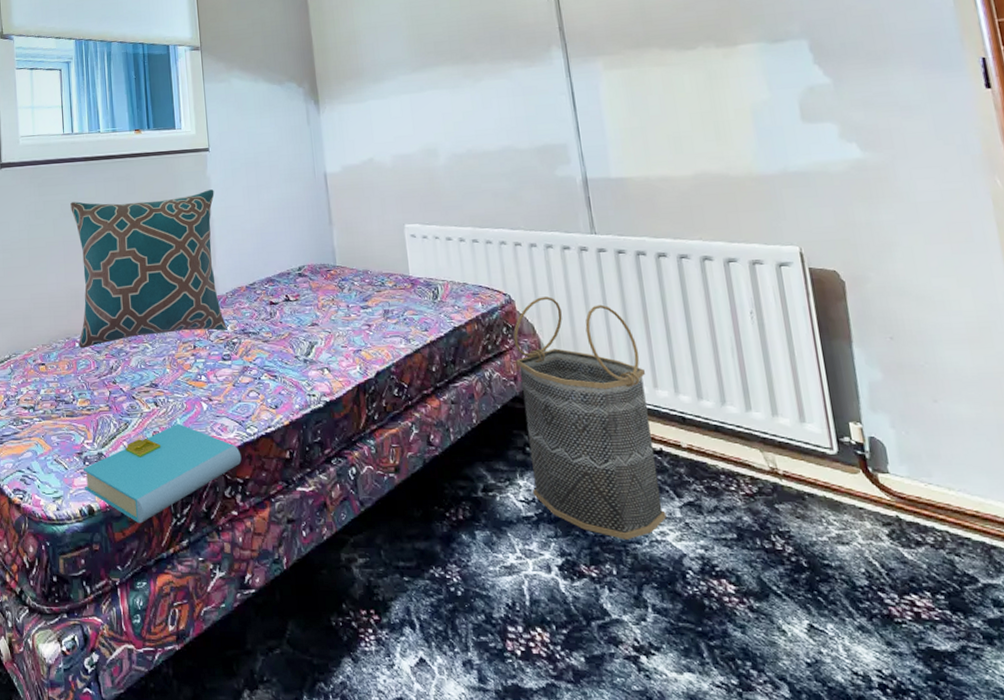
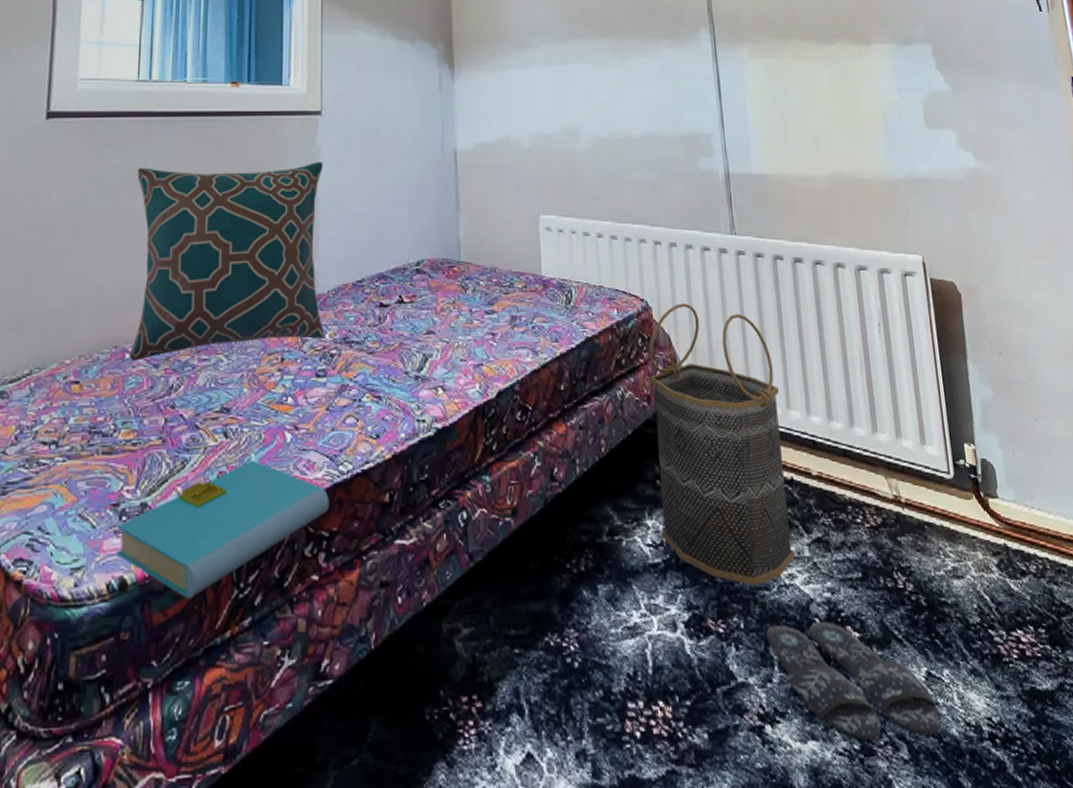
slippers: none [639,573,824,679] -> present [766,621,940,741]

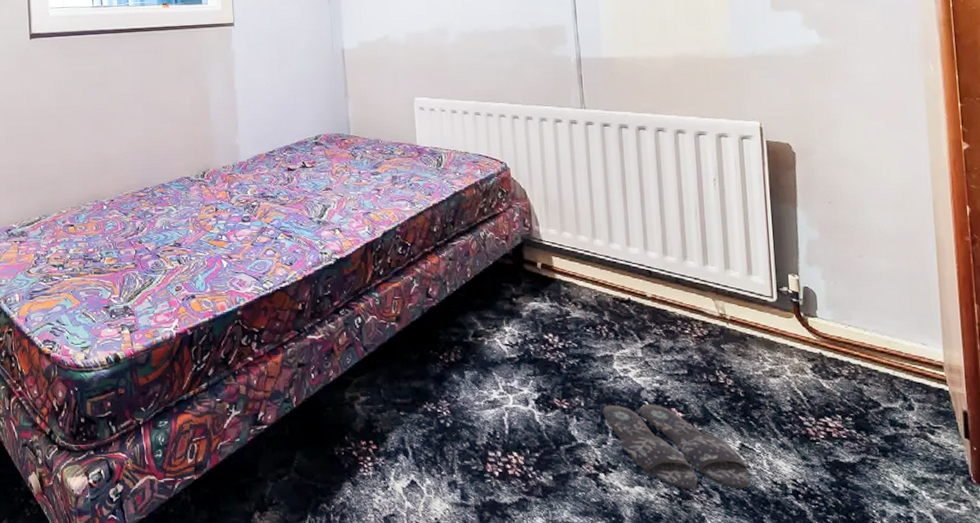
book: present [116,460,330,600] -> none [109,279,258,370]
pillow: present [129,162,324,361] -> none [99,62,247,211]
basket: present [648,303,795,586] -> none [507,165,630,376]

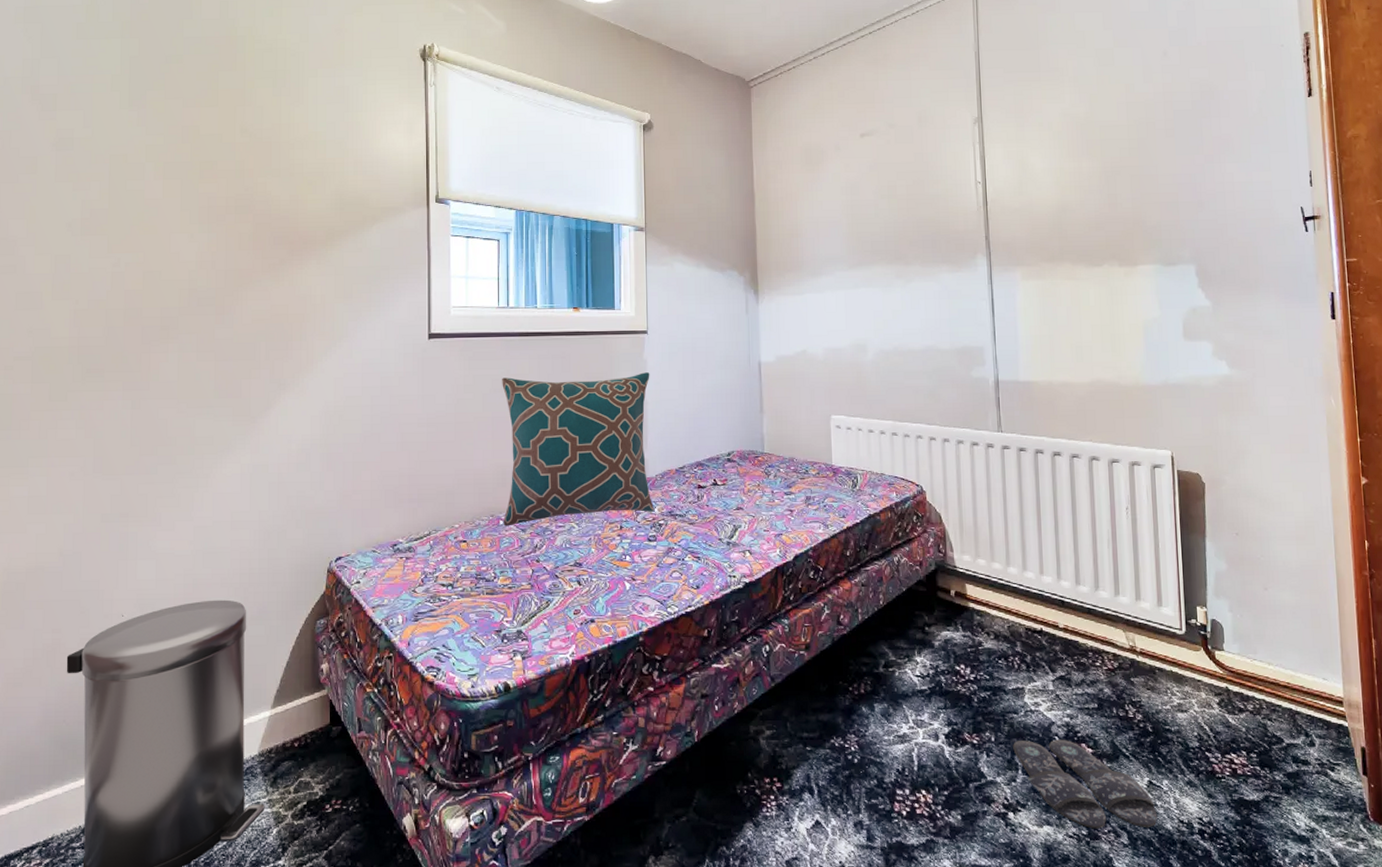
pillow: none [99,62,247,211] -> present [502,372,654,526]

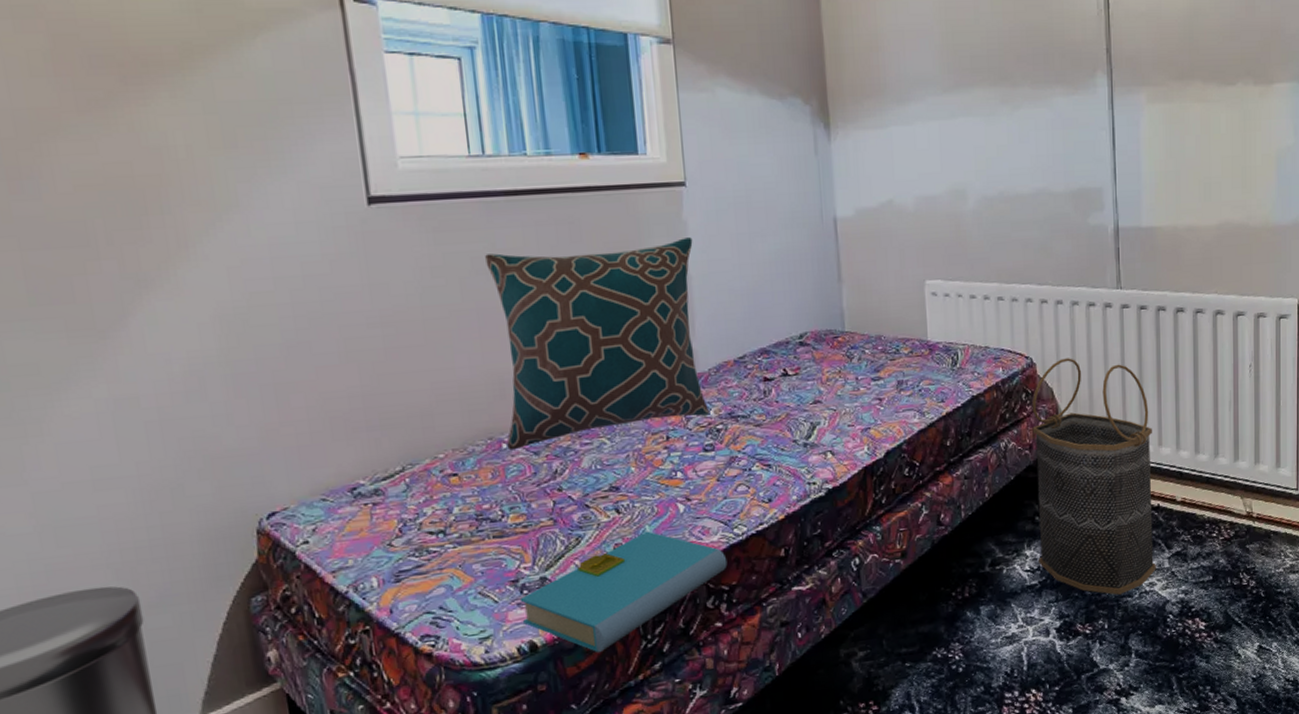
book: none [500,602,661,700] -> present [519,531,728,653]
basket: none [922,488,1041,710] -> present [1032,358,1156,595]
slippers: present [1013,739,1158,829] -> none [1127,616,1265,701]

